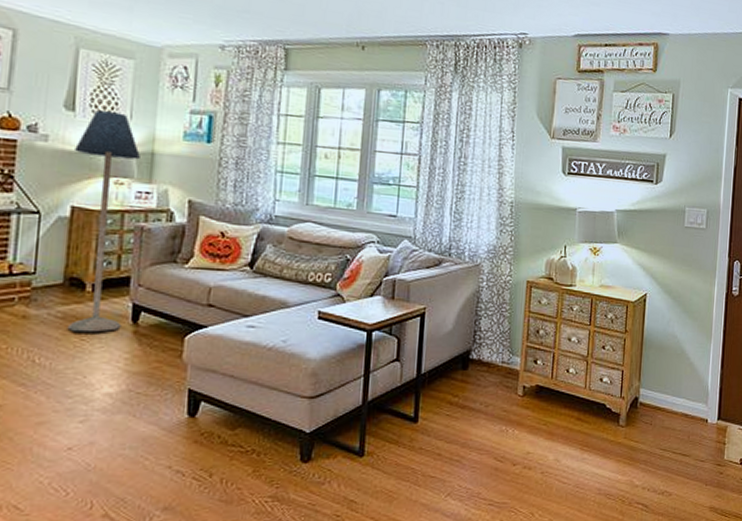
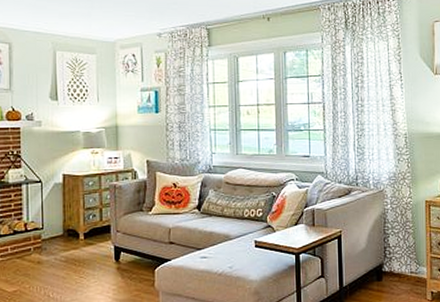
floor lamp: present [67,110,140,333] -> none [61,97,108,272]

